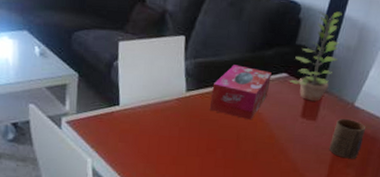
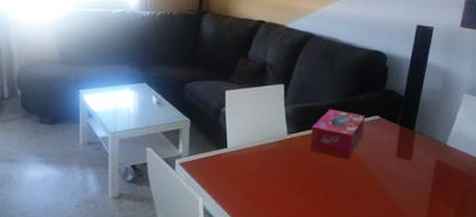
plant: present [289,11,342,102] -> none [382,59,426,142]
cup: present [329,119,366,159] -> none [427,158,461,197]

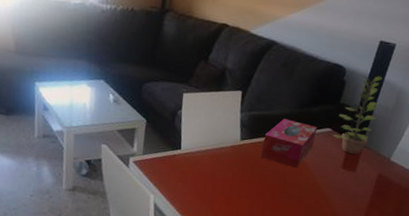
plant: none [382,59,426,142] -> present [332,75,383,155]

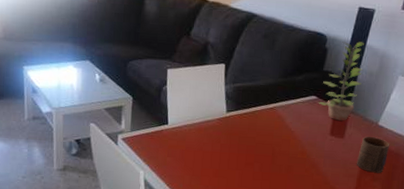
tissue box: present [260,118,317,169] -> none [247,89,302,138]
cup: none [366,171,400,208] -> present [357,137,390,173]

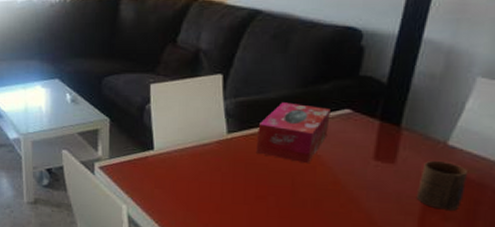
tissue box: none [247,89,302,138] -> present [255,102,330,164]
plant: present [318,41,364,121] -> none [354,35,419,141]

